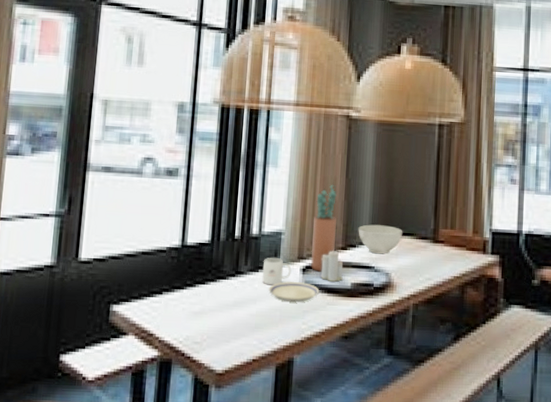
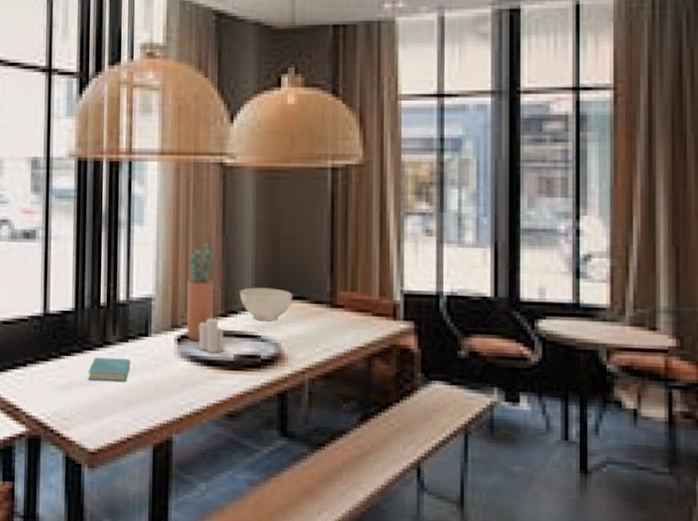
book: none [219,286,260,308] -> present [88,357,131,382]
mug: present [262,257,292,286] -> none [132,325,165,357]
plate: present [269,281,320,303] -> none [141,353,198,376]

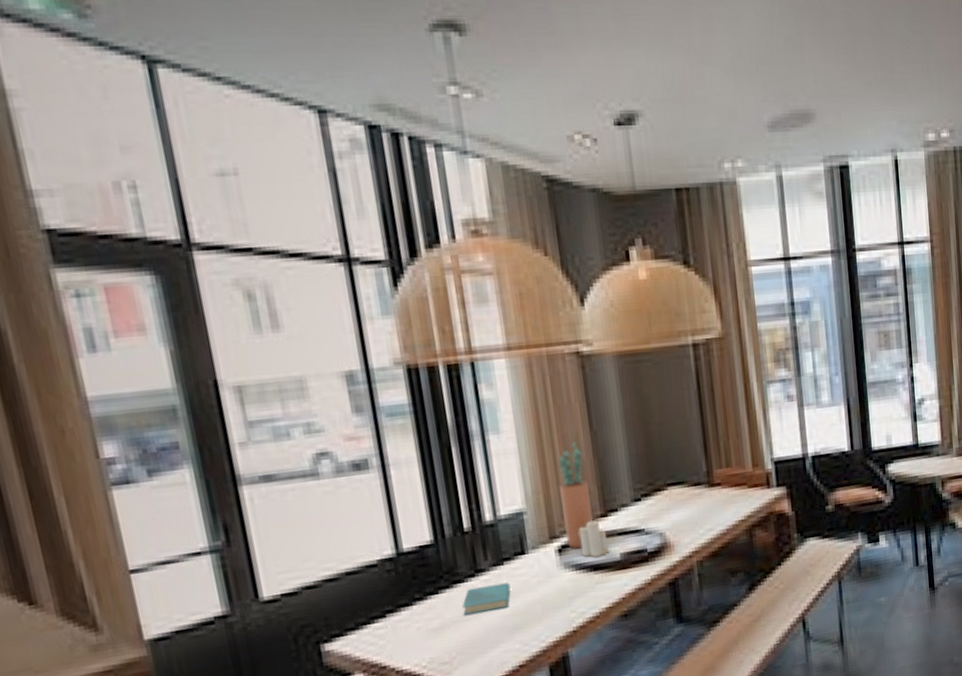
bowl: present [239,287,293,322] -> none [616,477,672,514]

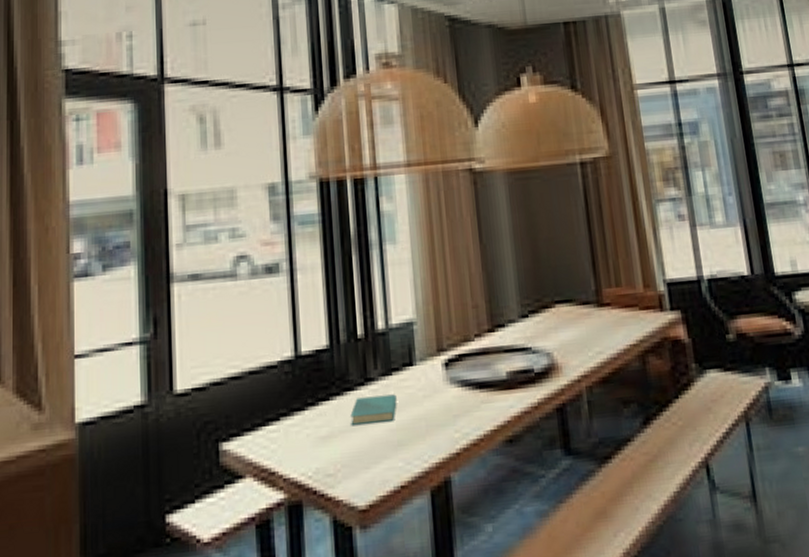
vase: present [557,438,593,550] -> none [448,251,480,365]
candle: present [578,519,609,557] -> none [465,334,496,374]

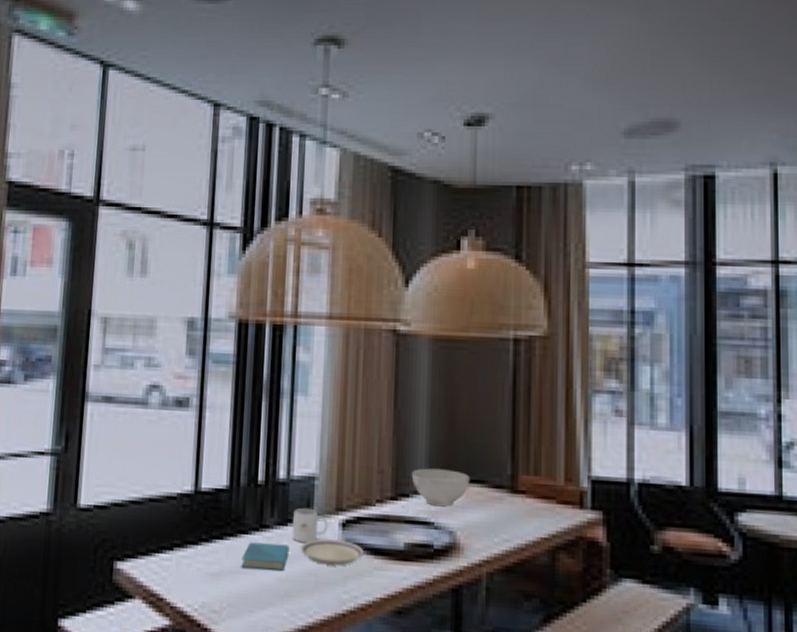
mug: none [396,353,432,390] -> present [292,507,328,544]
plate: none [407,380,470,408] -> present [300,539,364,566]
bowl: none [504,294,560,332] -> present [411,468,471,507]

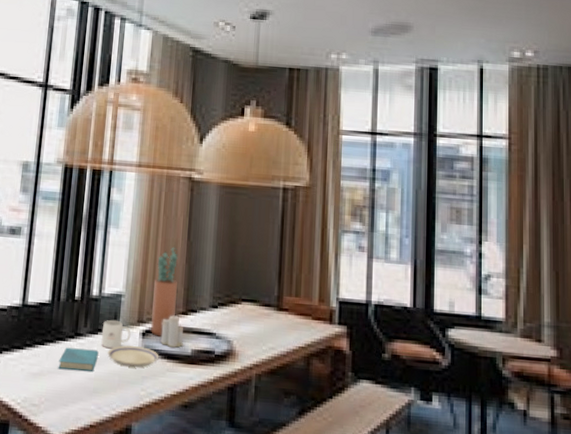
vase: none [351,414,383,529] -> present [150,244,178,338]
candle: none [365,500,394,541] -> present [160,314,183,348]
bowl: present [411,468,471,507] -> none [199,289,246,321]

